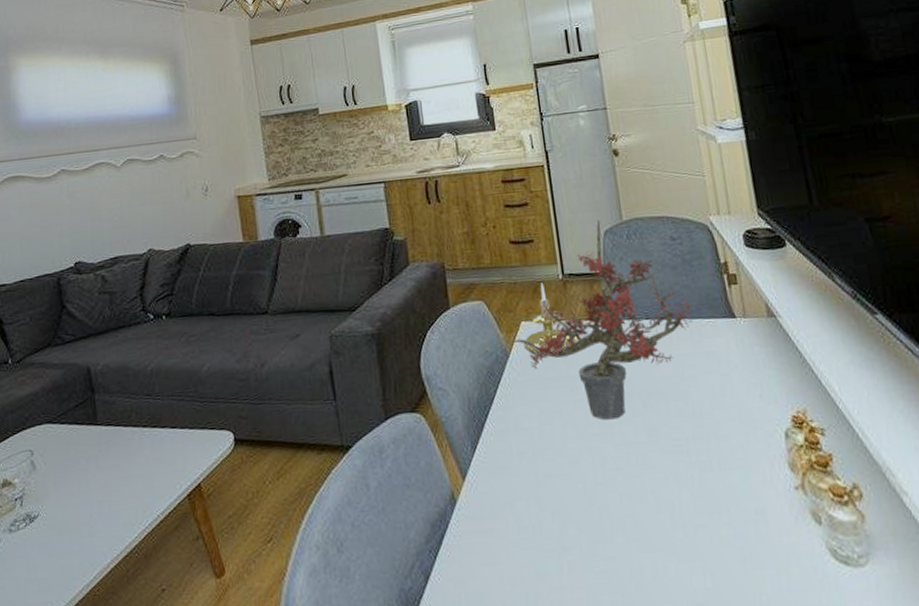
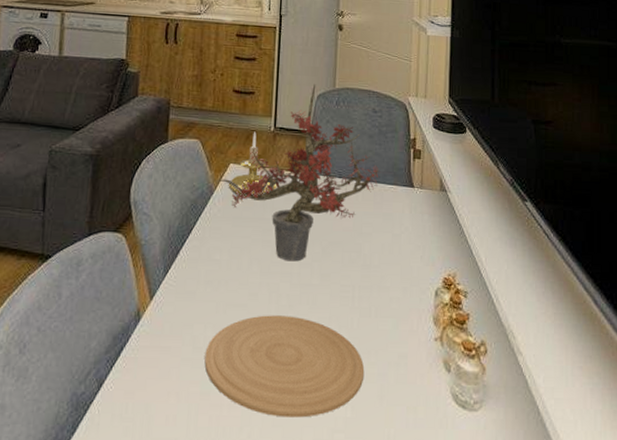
plate: none [532,480,719,595] -> present [204,315,365,418]

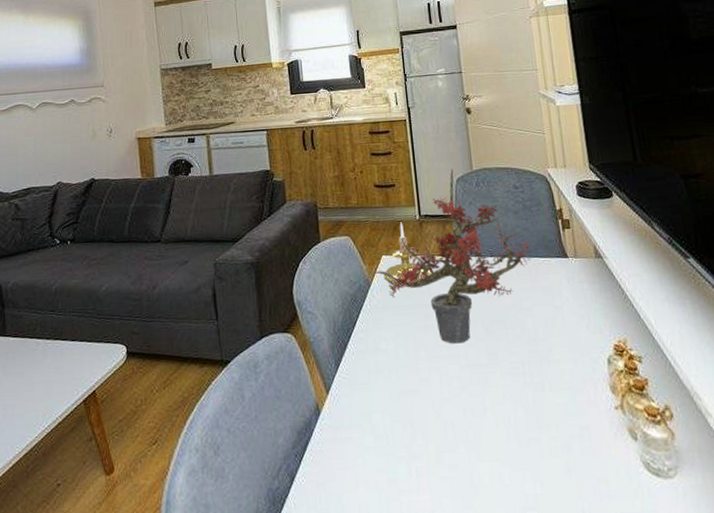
plate: present [204,315,365,418] -> none [386,397,549,498]

